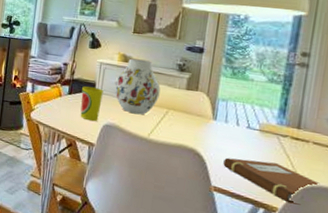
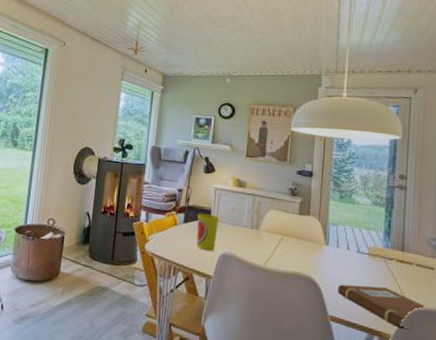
vase: present [114,58,161,115] -> none [230,183,275,243]

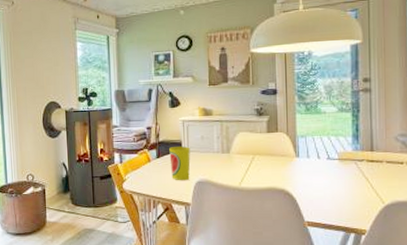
notebook: present [337,284,426,330] -> none [312,188,398,223]

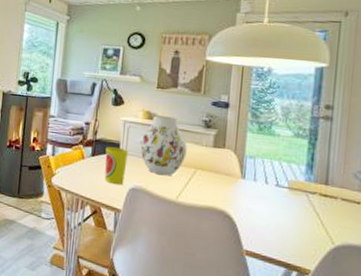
vase: none [199,110,244,166] -> present [139,115,187,176]

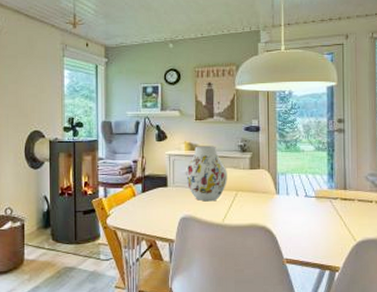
cup: present [104,146,128,185] -> none [155,180,176,217]

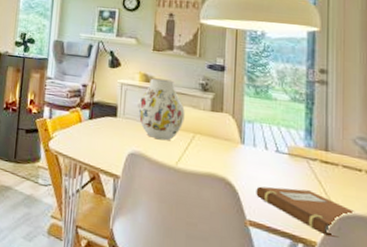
notebook: none [291,225,368,260] -> present [256,186,355,238]

